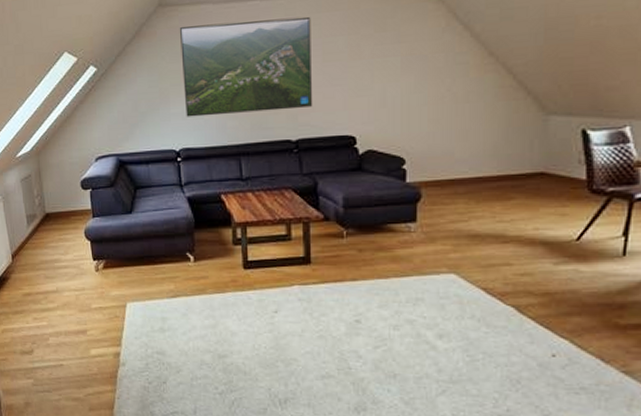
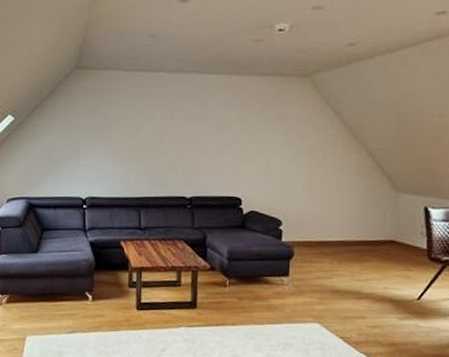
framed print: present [179,16,313,117] -> none [92,89,209,170]

